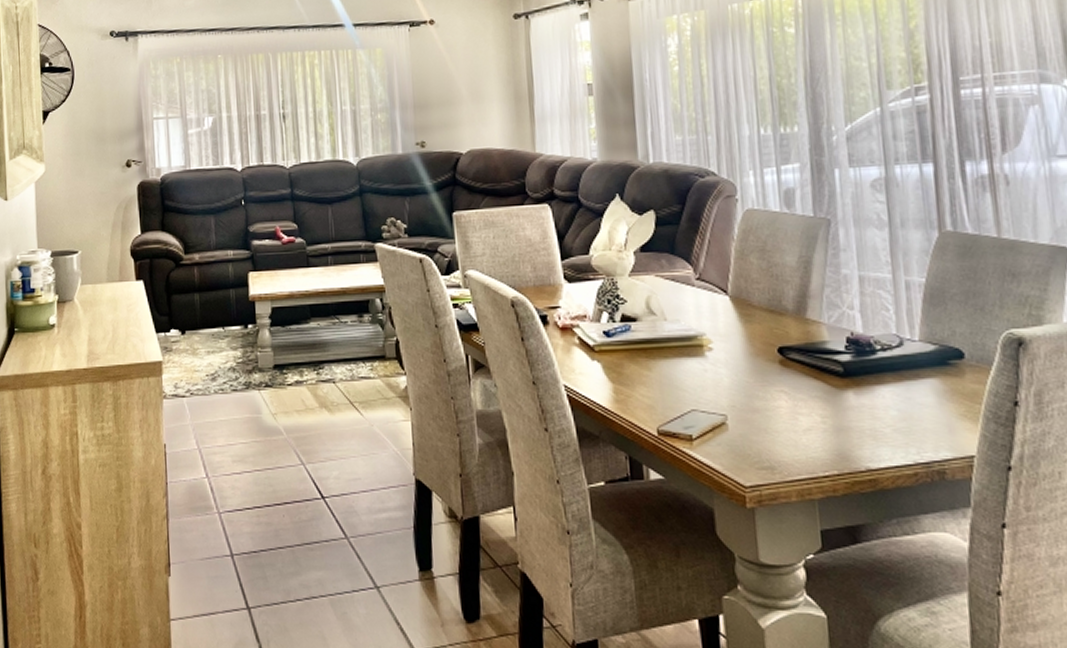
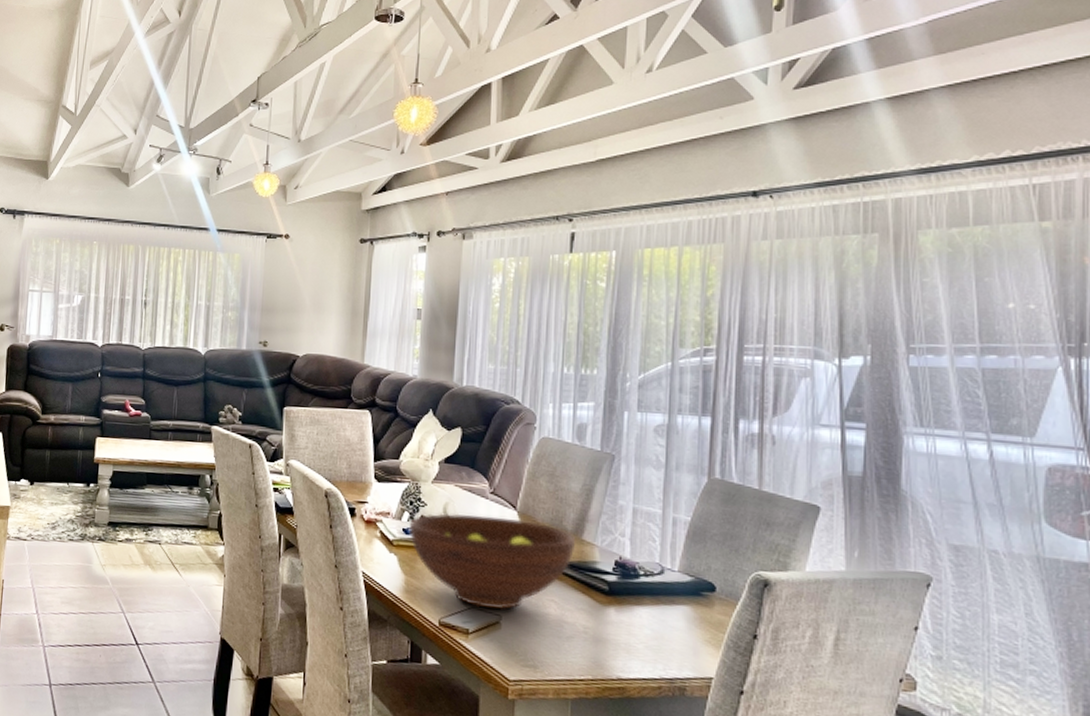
fruit bowl: none [610,305,799,409] -> present [408,513,575,610]

